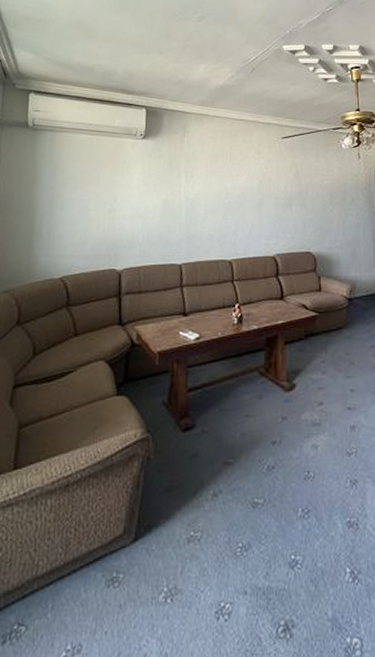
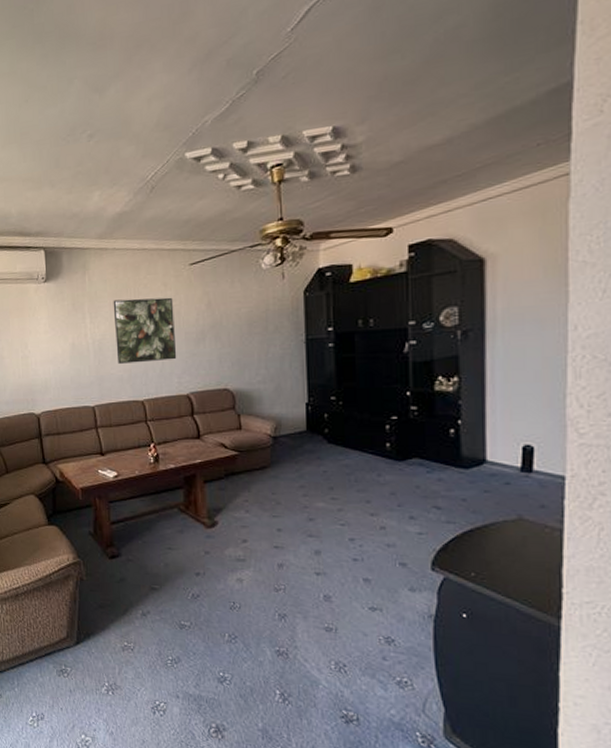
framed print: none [208,162,266,223] -> present [113,297,177,364]

